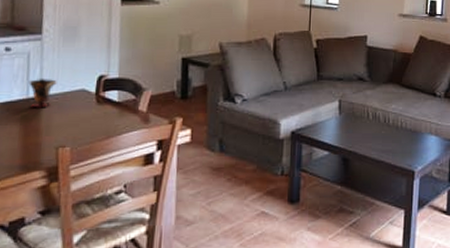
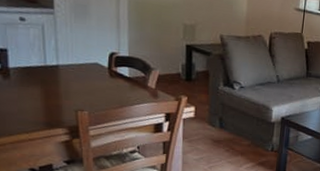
cup: present [29,78,57,108] -> none [45,49,72,76]

